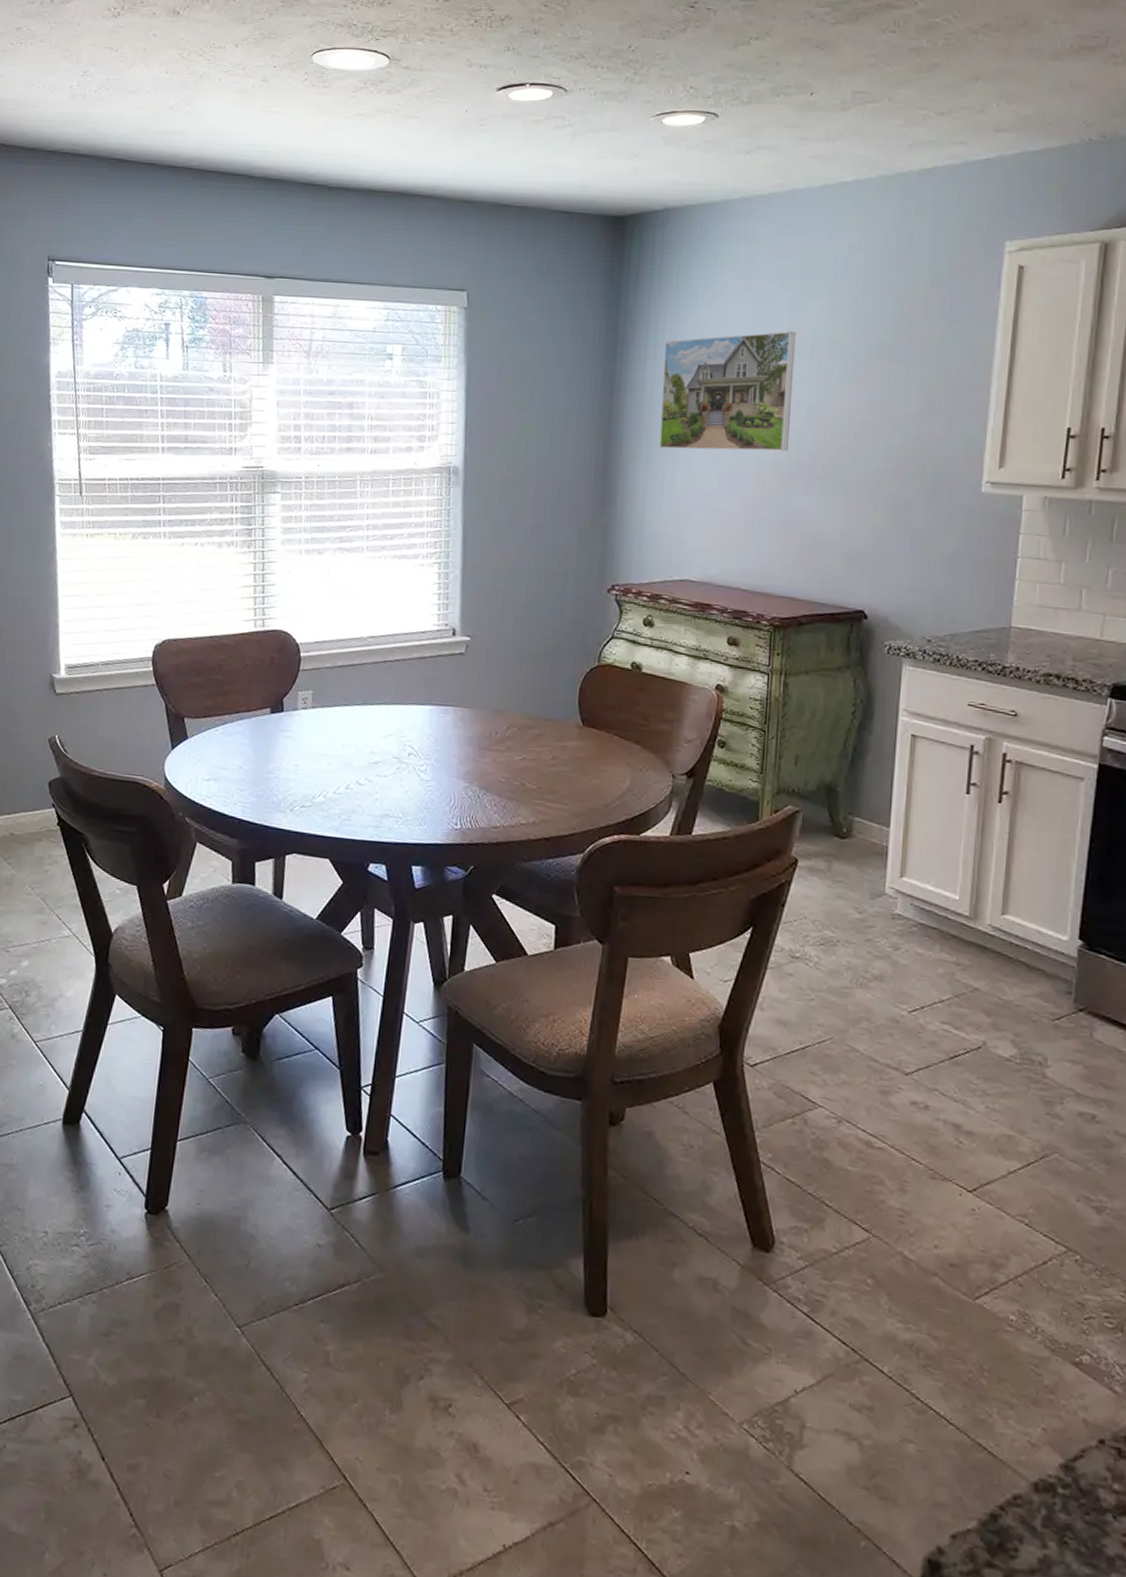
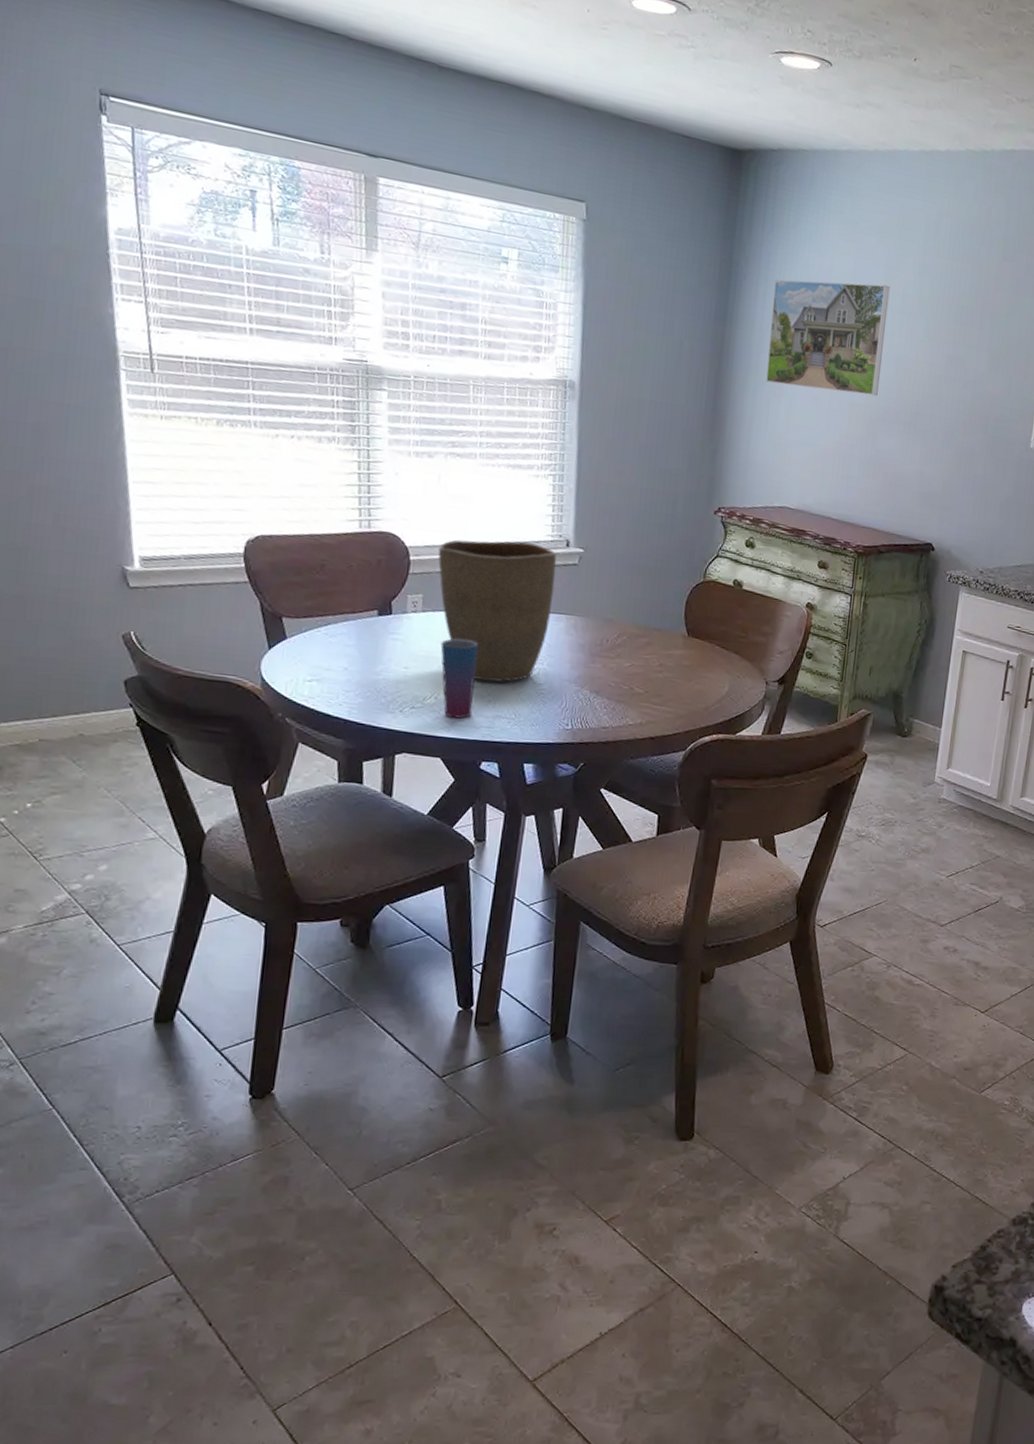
vase: none [327,633,443,779] -> present [438,539,557,682]
cup: none [329,734,366,818] -> present [440,638,478,719]

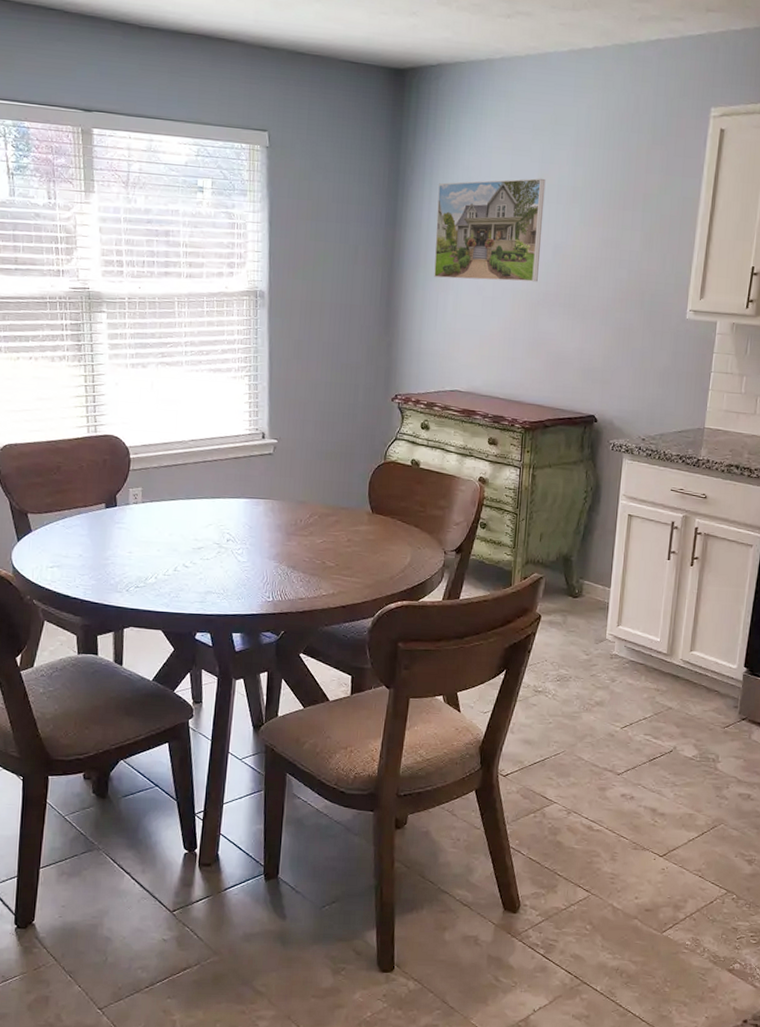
vase: present [438,539,557,682] -> none [153,436,255,562]
cup: present [440,638,478,719] -> none [158,524,190,595]

